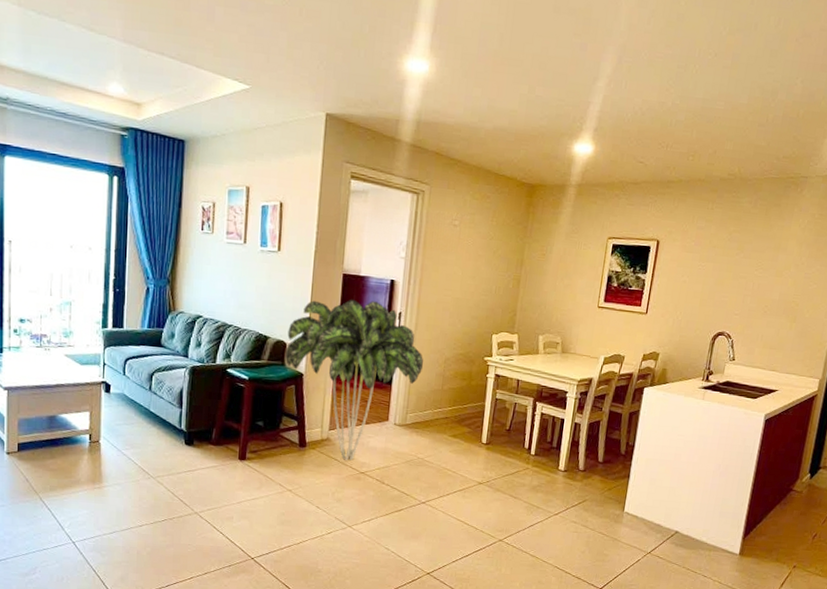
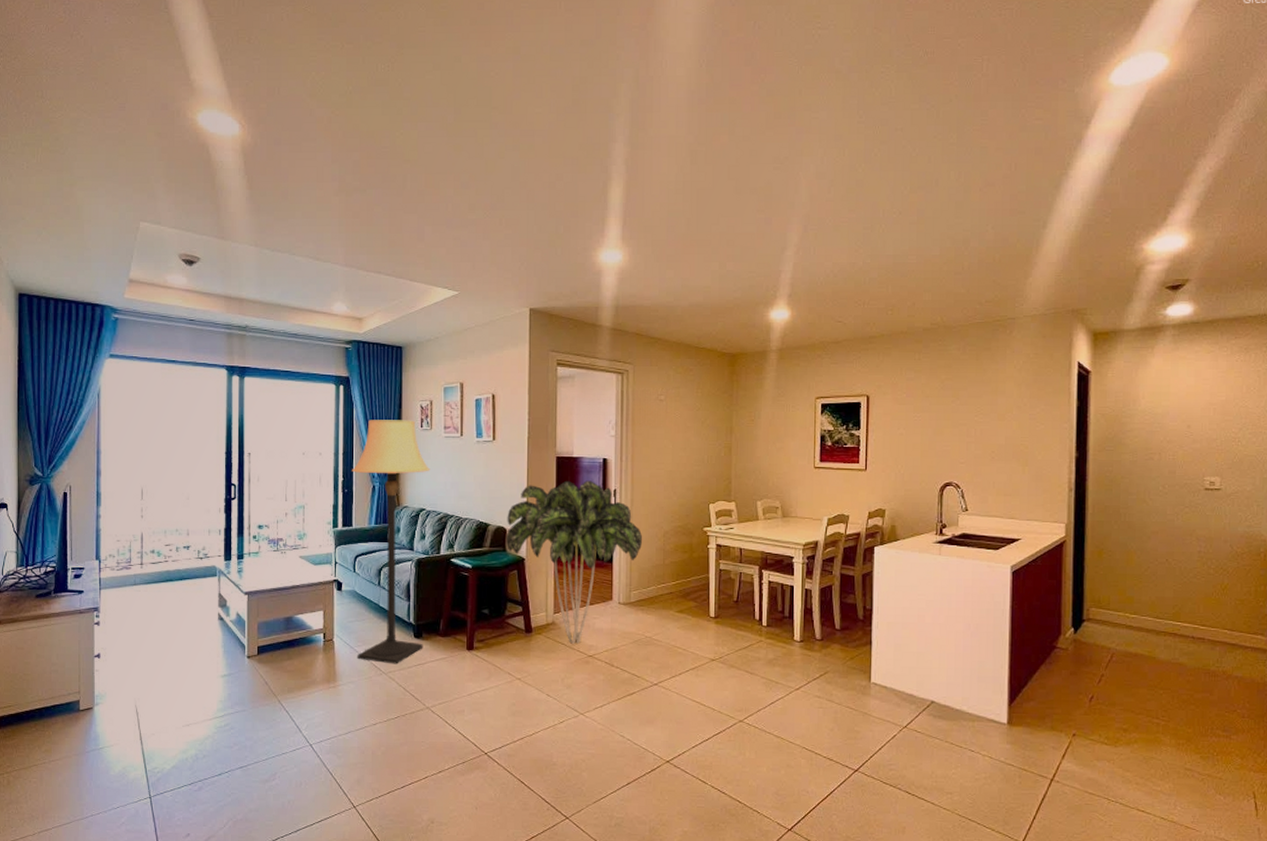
lamp: none [123,217,210,470] -> present [351,420,431,664]

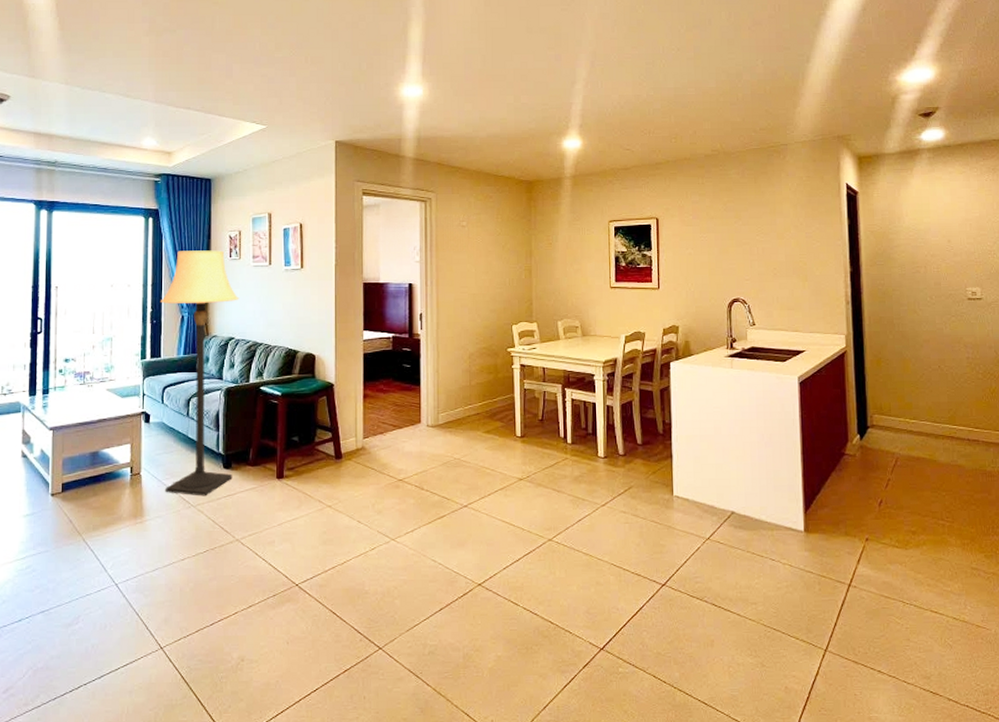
indoor plant: present [505,480,642,644] -> none [314,305,448,468]

